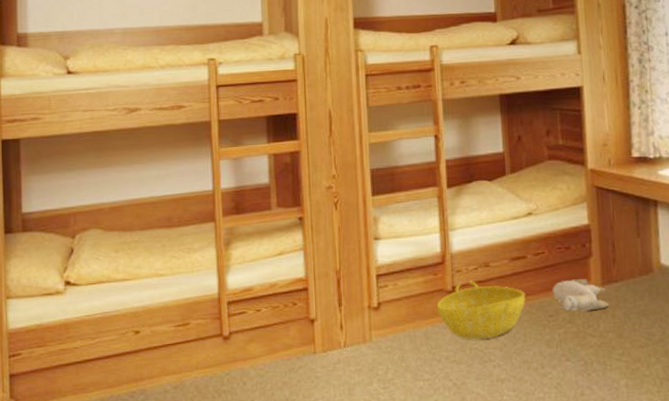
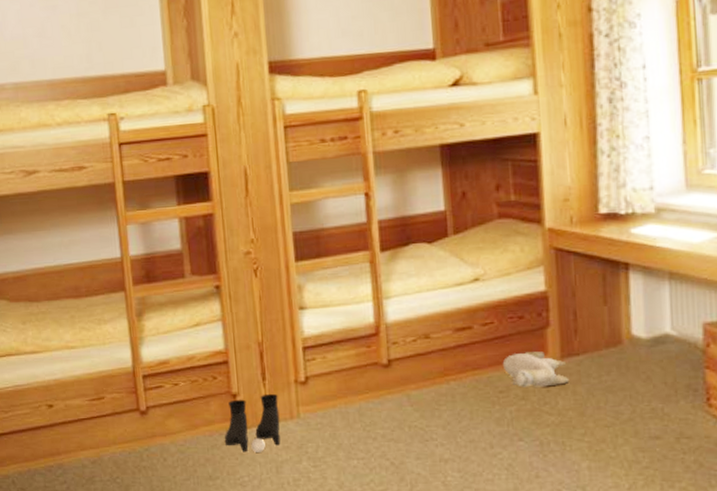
boots: none [302,318,354,376] -> present [225,393,281,453]
basket: present [436,281,526,340] -> none [371,353,472,417]

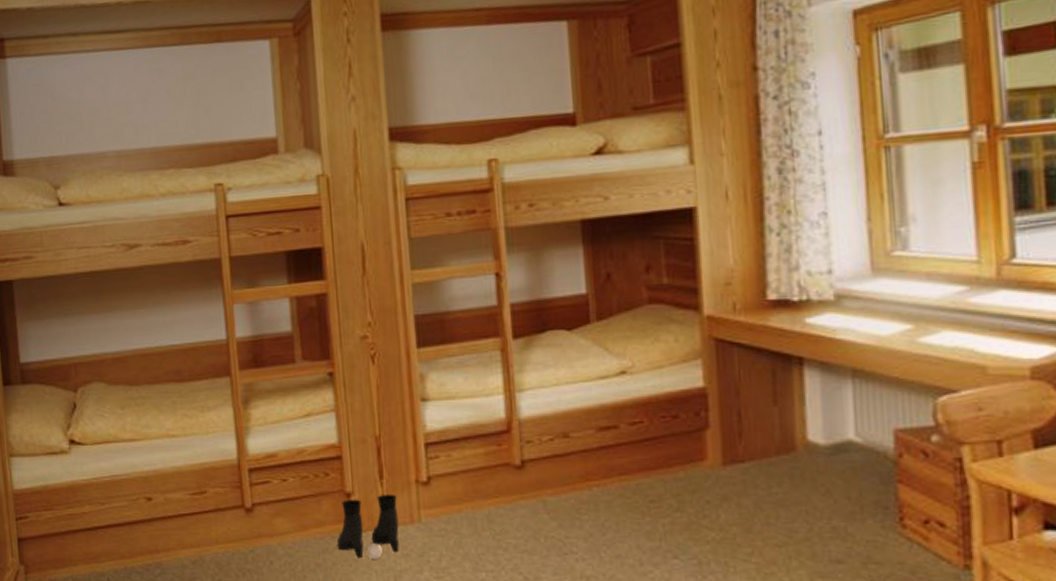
plush toy: present [502,352,570,387] -> none [653,457,733,497]

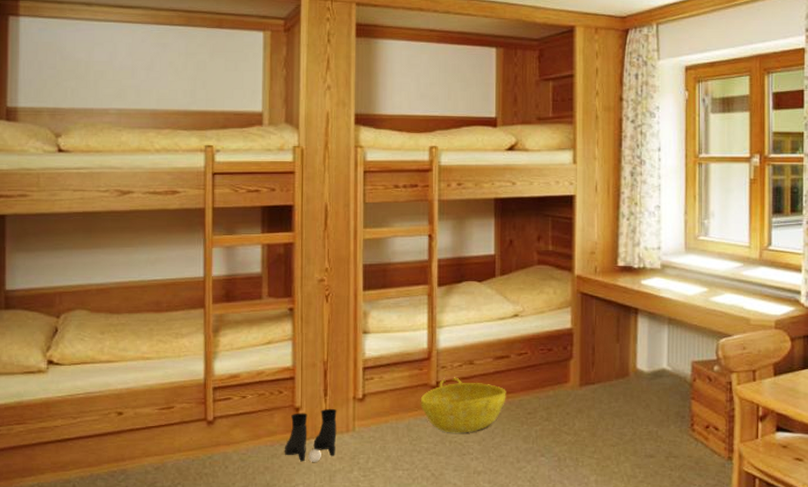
basket: none [501,454,618,526] -> present [420,377,506,433]

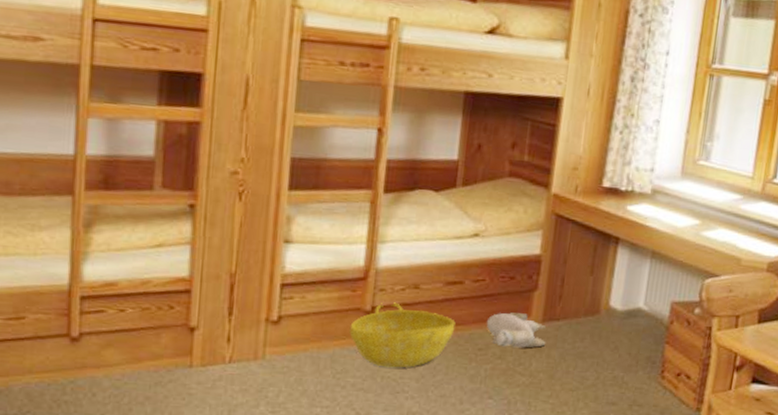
boots: present [285,408,337,462] -> none [173,330,244,393]
plush toy: none [532,380,585,410] -> present [486,312,546,348]

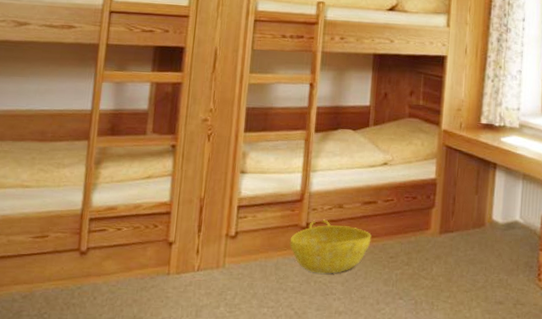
plush toy: present [486,312,546,348] -> none [395,226,444,256]

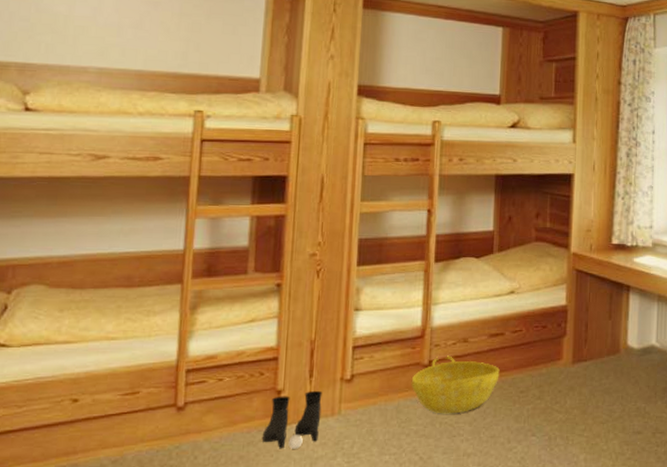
boots: none [154,244,209,297] -> present [263,390,322,449]

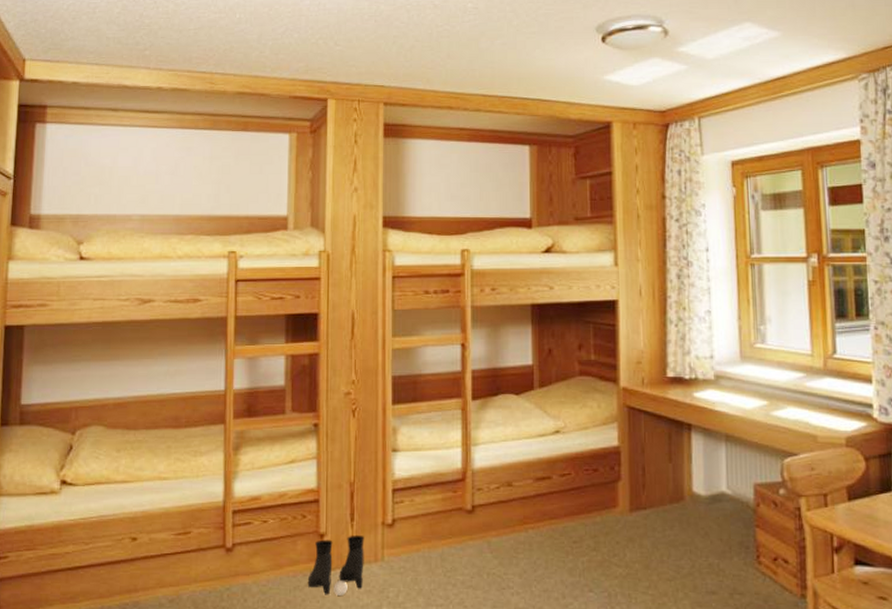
basket: present [411,355,500,414] -> none [454,500,549,564]

